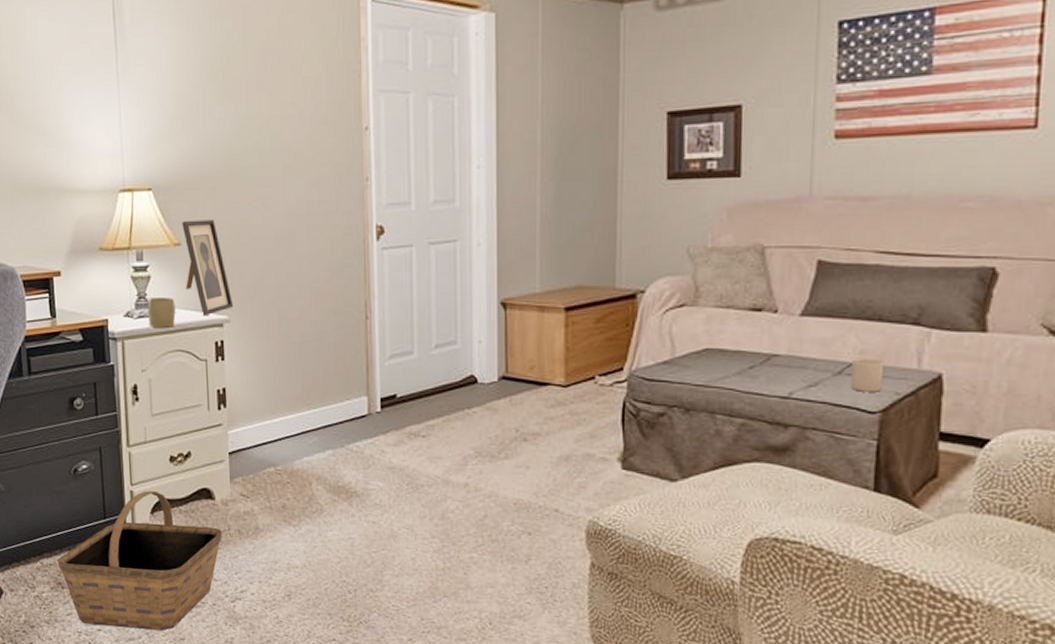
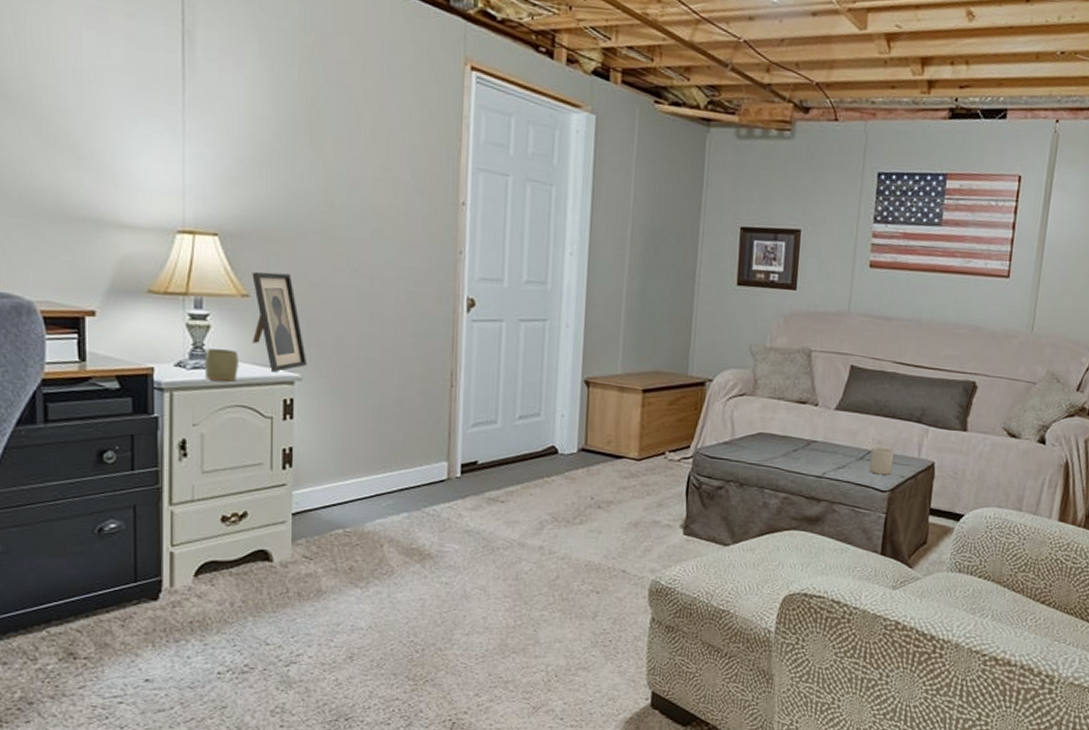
basket: present [57,490,223,630] -> none [70,551,280,699]

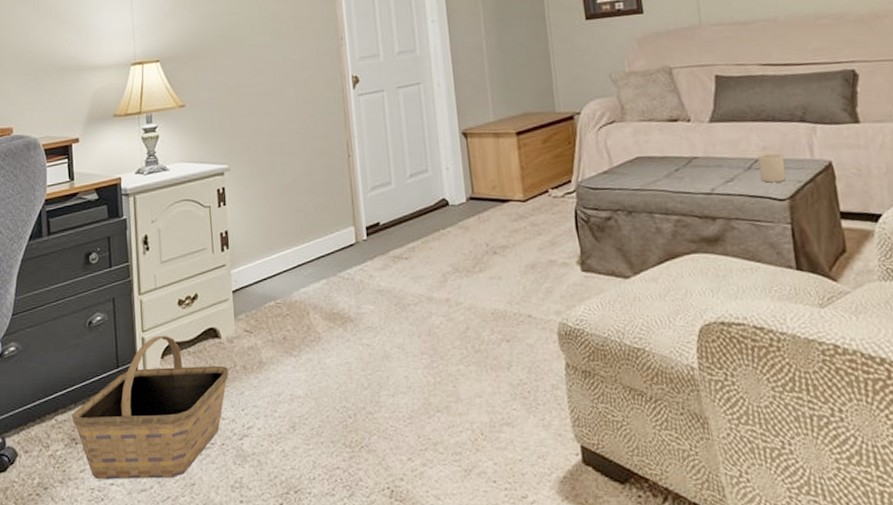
basket: none [70,551,280,699] -> present [72,335,229,480]
mug: present [205,348,239,381] -> none [157,153,182,181]
picture frame: present [251,271,308,373] -> none [185,82,233,167]

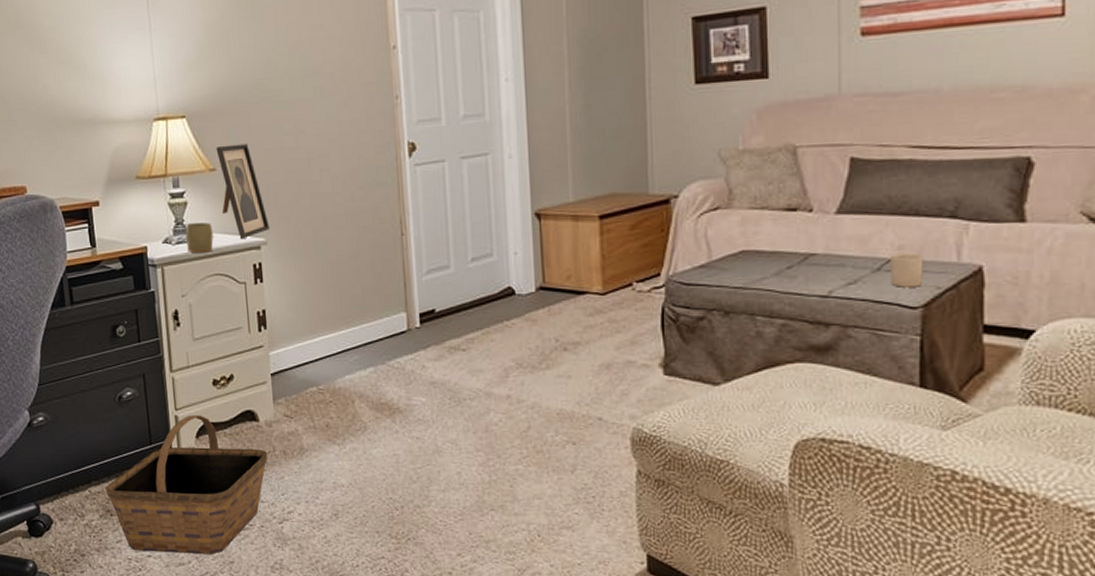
mug: none [157,153,182,181] -> present [185,223,214,252]
picture frame: none [185,82,233,167] -> present [216,144,271,240]

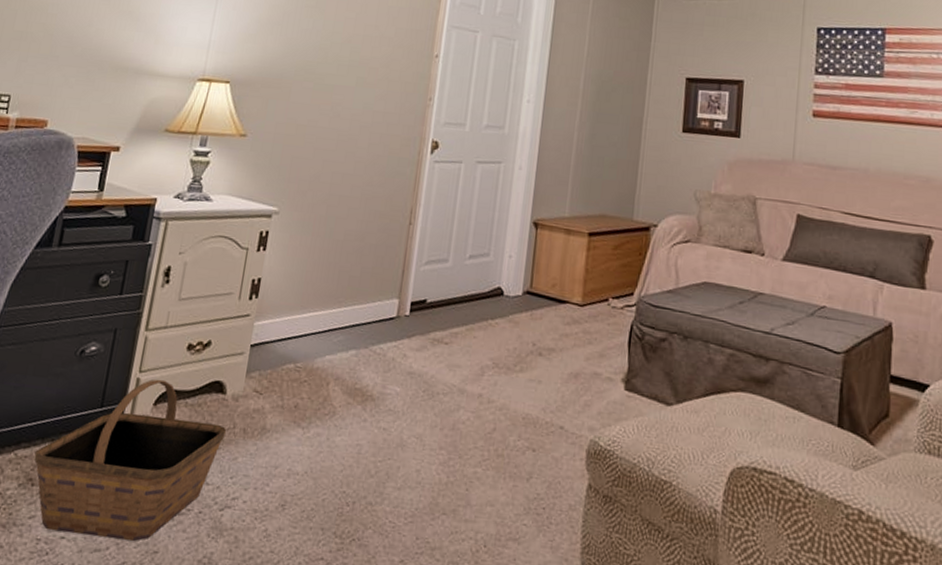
mug: present [185,223,214,252] -> none [197,182,229,213]
picture frame: present [216,144,271,240] -> none [241,114,286,206]
mug: present [890,253,924,287] -> none [821,302,848,335]

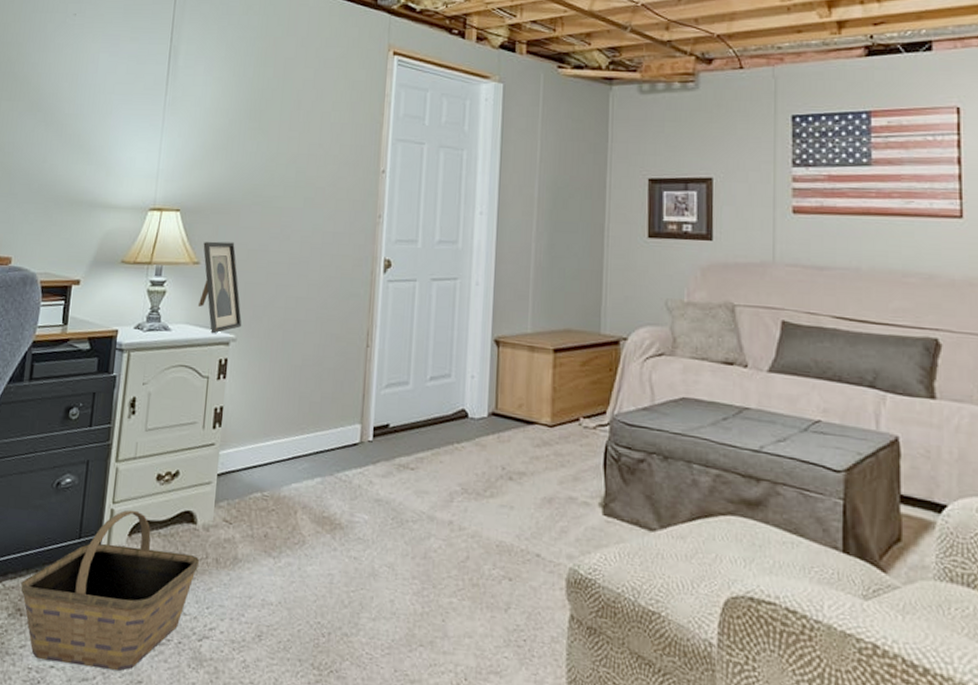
picture frame: none [241,114,286,206] -> present [197,241,242,334]

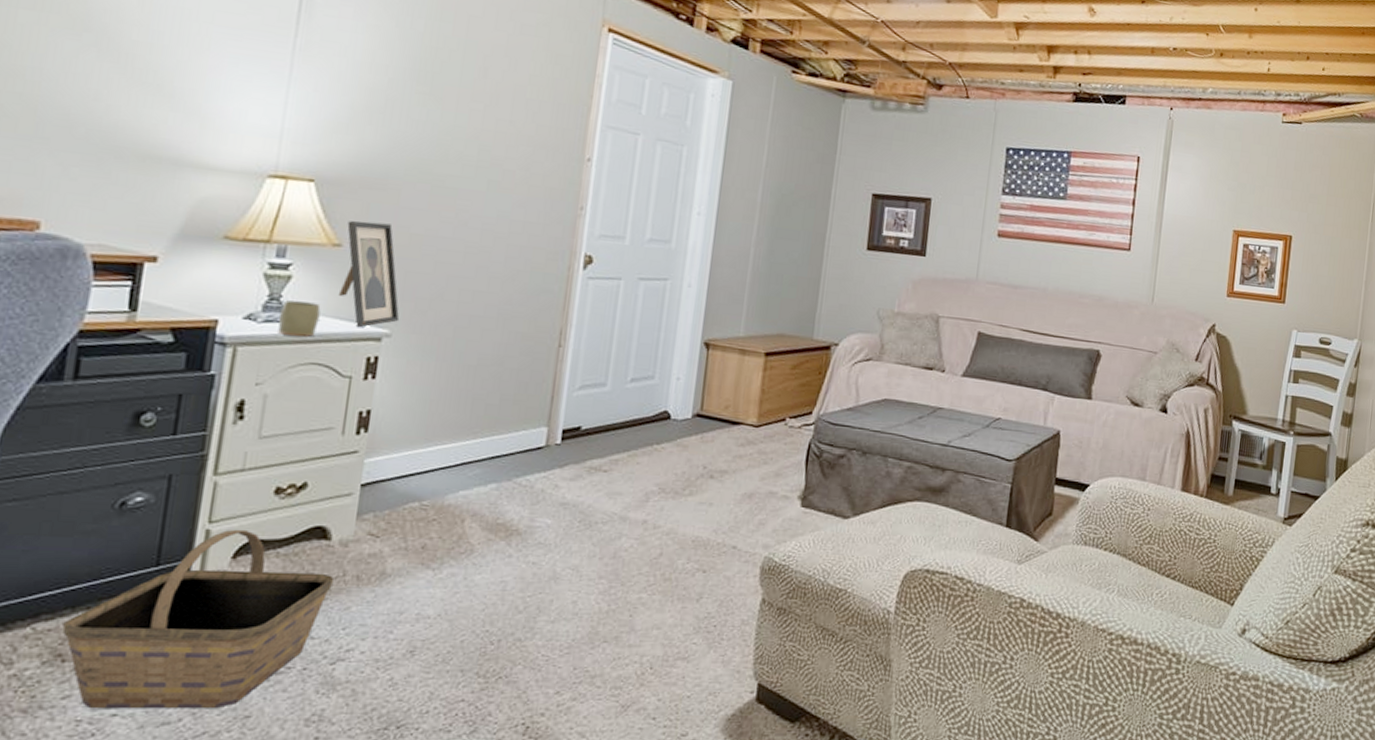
mug: none [157,312,186,342] -> present [278,300,321,337]

